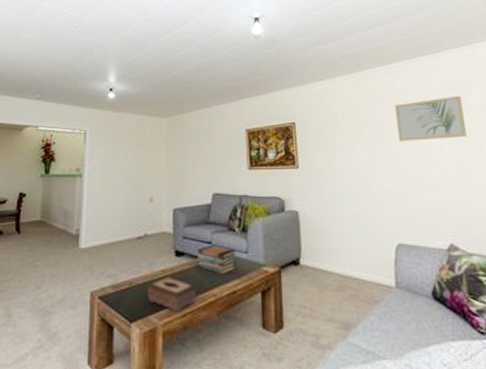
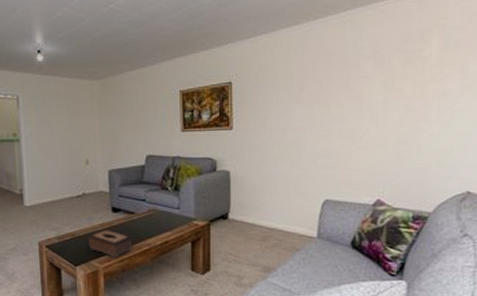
book stack: present [197,245,236,275] -> none [132,202,169,228]
wall art: present [395,95,468,142] -> none [340,46,418,100]

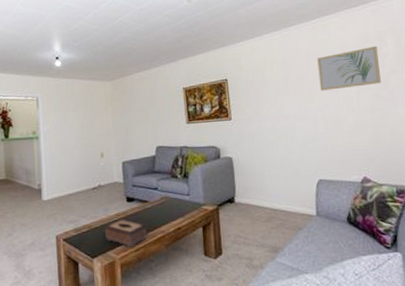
wall art: none [340,46,418,100] -> present [317,45,382,91]

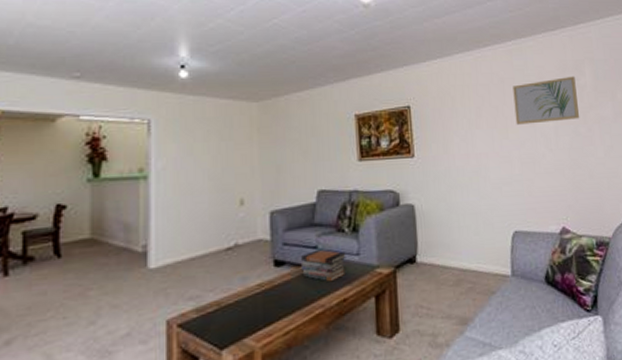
tissue box: present [105,219,147,248] -> none [241,290,300,332]
book stack: none [145,190,179,215] -> present [300,249,346,282]

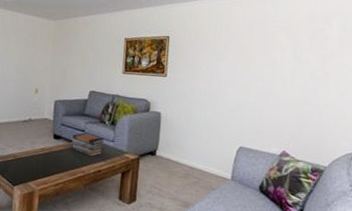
wall art: present [513,76,580,125] -> none [258,26,322,65]

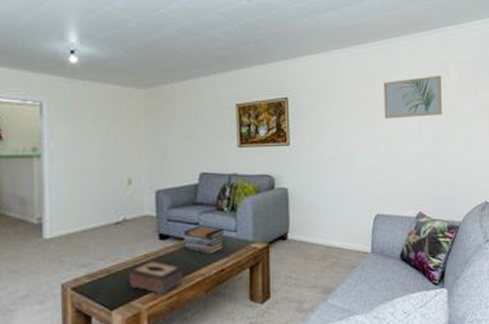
tissue box: none [28,153,68,182] -> present [129,260,182,296]
wall art: none [258,26,322,65] -> present [383,75,443,119]

